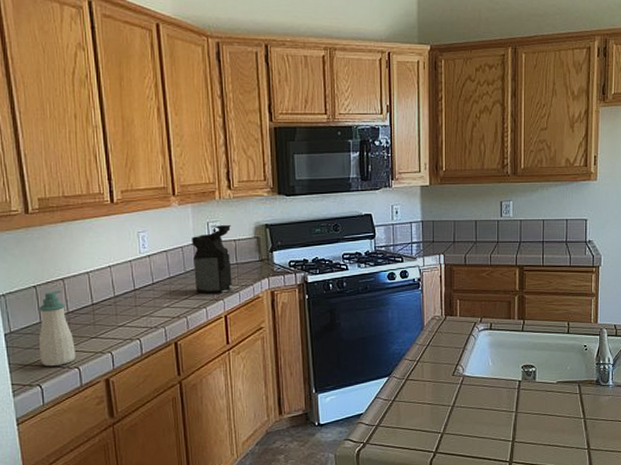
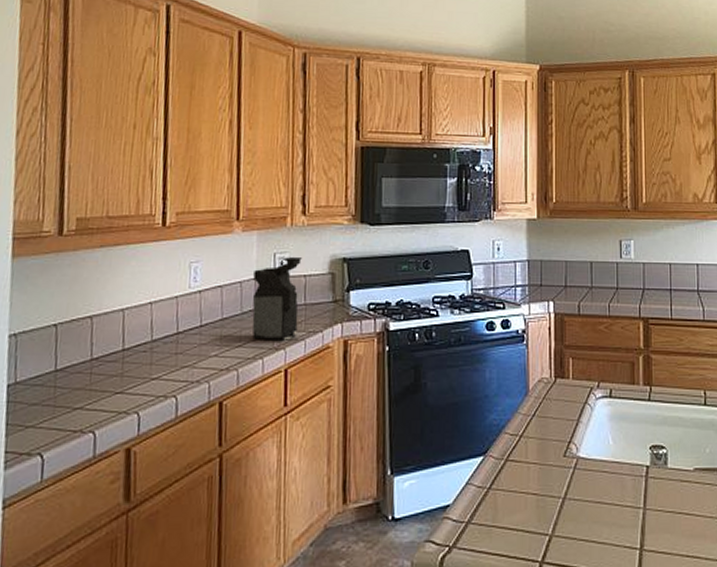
soap bottle: present [38,290,76,367] -> none [47,331,94,430]

